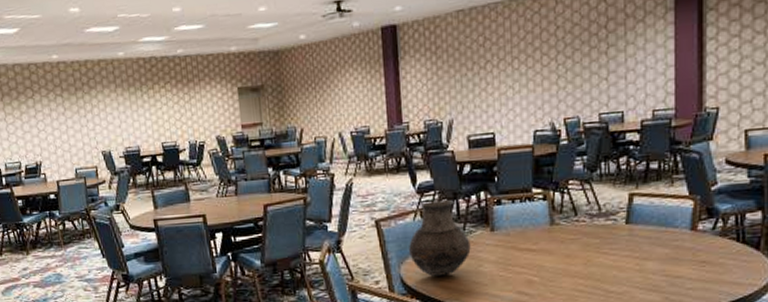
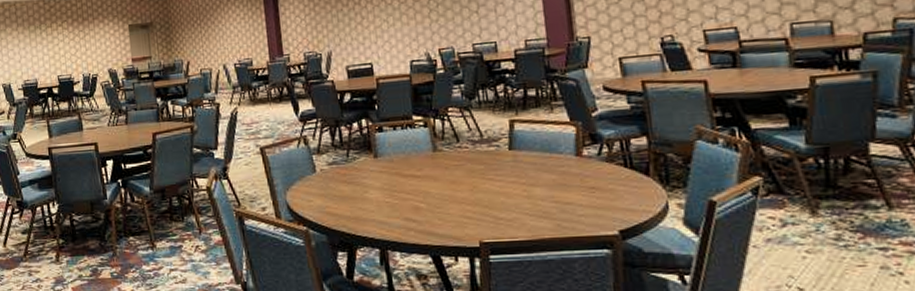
vase: present [409,199,471,276] -> none [294,127,356,203]

